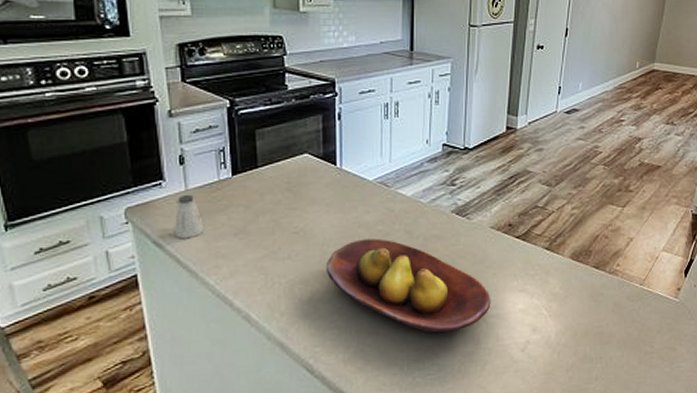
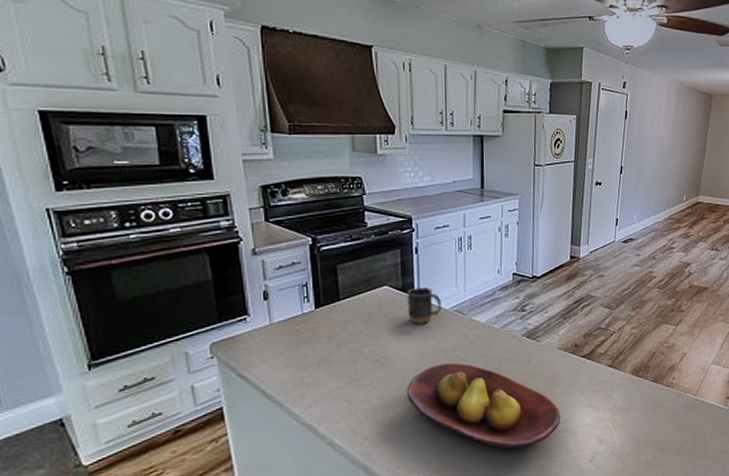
saltshaker: present [174,194,205,239] -> none [258,327,289,371]
mug: none [329,157,365,196] -> present [407,287,442,324]

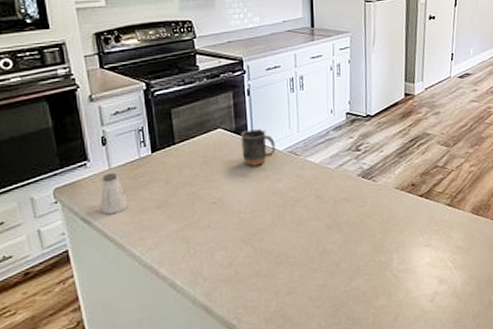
saltshaker: none [258,327,289,371] -> present [100,172,129,215]
fruit bowl: present [407,363,561,451] -> none [244,204,400,291]

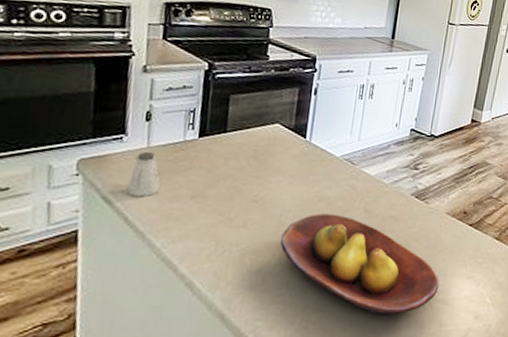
mug: present [241,129,276,166] -> none [296,130,333,169]
fruit bowl: none [244,204,400,291] -> present [280,213,439,315]

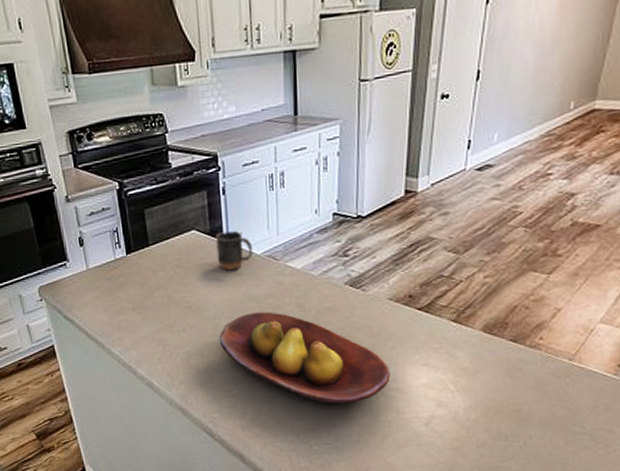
saltshaker: present [126,151,161,197] -> none [80,273,107,314]
mug: none [296,130,333,169] -> present [216,231,253,271]

